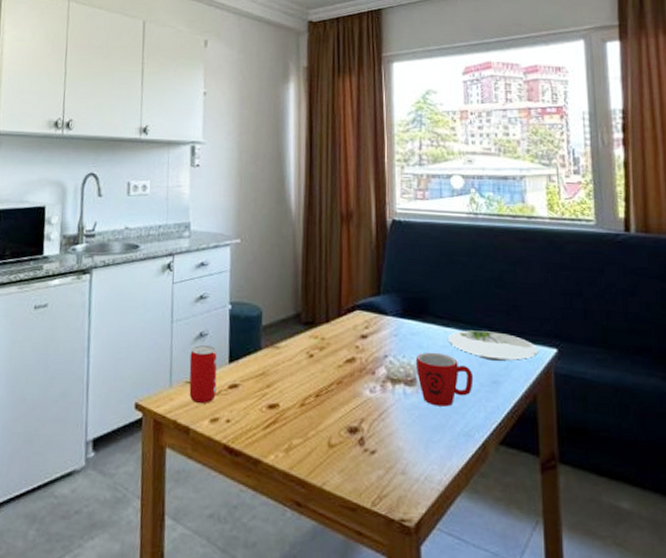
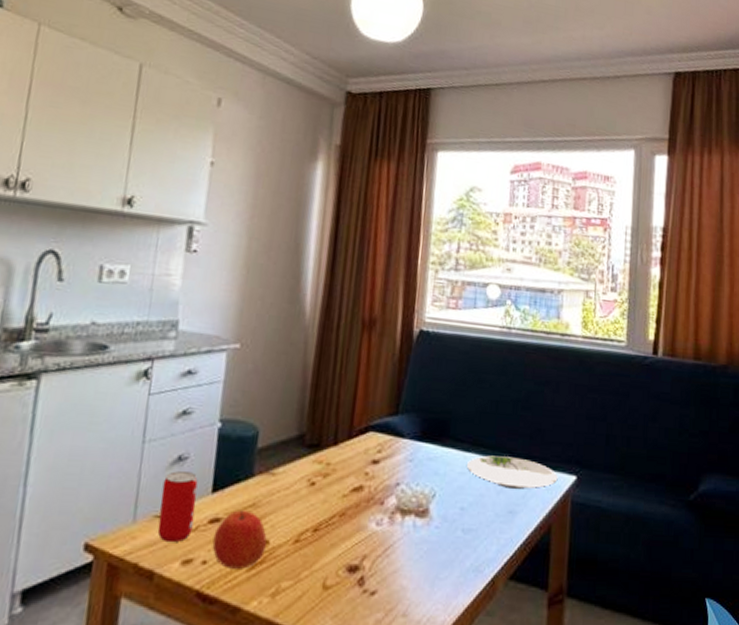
apple: none [233,377,277,428] -> present [212,510,267,569]
mug: present [415,352,474,407] -> none [429,479,490,540]

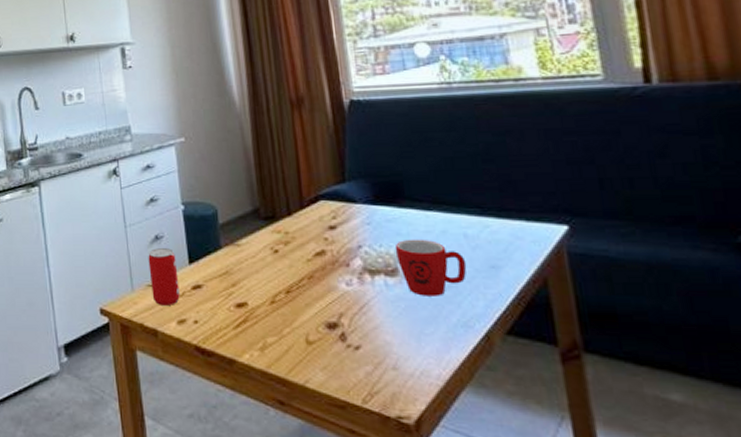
apple: present [212,510,267,569] -> none [198,277,246,327]
mug: none [429,479,490,540] -> present [395,239,467,296]
plate: present [466,455,558,489] -> none [430,212,545,243]

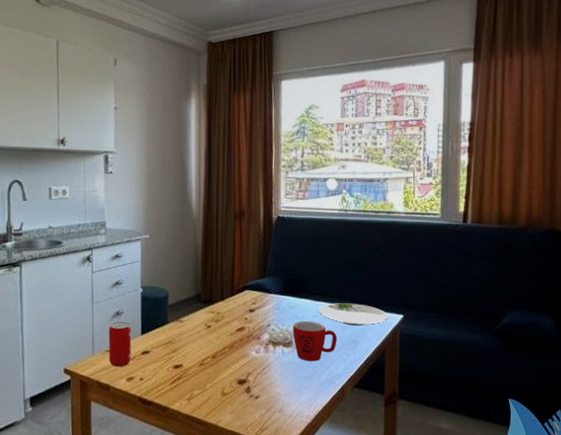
plate: none [430,212,545,243] -> present [318,303,389,326]

